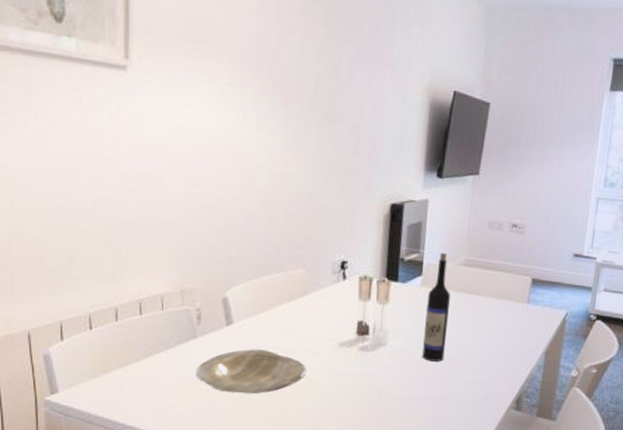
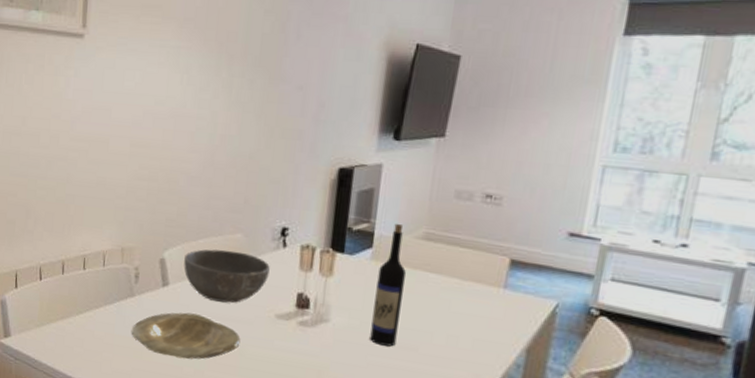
bowl: none [247,285,331,336] -> present [184,249,270,303]

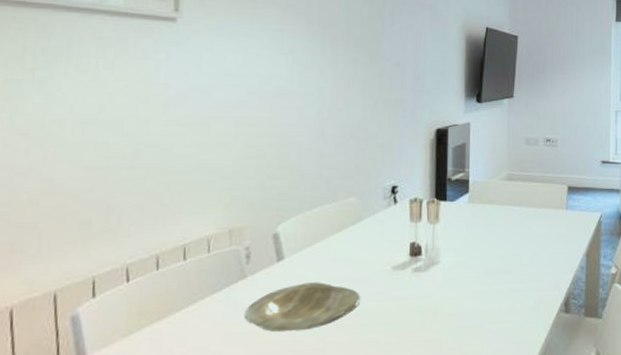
bowl: present [184,249,270,303] -> none [299,214,383,266]
wine bottle: present [370,223,407,347] -> none [474,169,497,275]

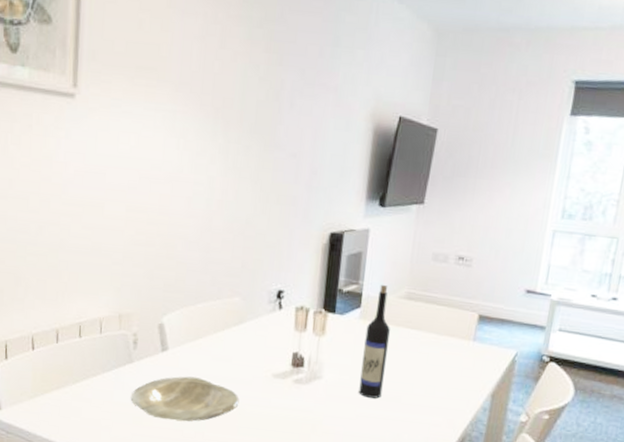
wine bottle: none [474,169,497,275] -> present [358,284,391,399]

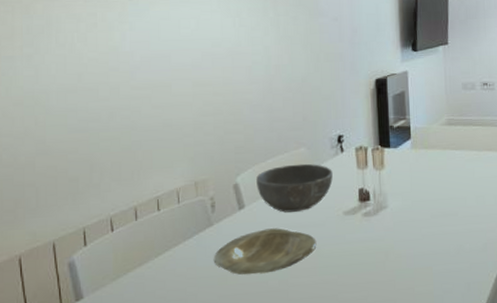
bowl: none [183,313,267,365] -> present [256,163,333,213]
wine bottle: present [358,284,391,399] -> none [418,115,441,218]

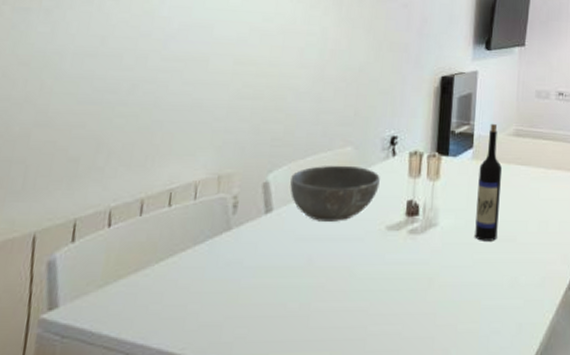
plate: present [213,228,317,275] -> none [225,239,351,294]
wine bottle: none [418,115,441,218] -> present [475,123,503,241]

